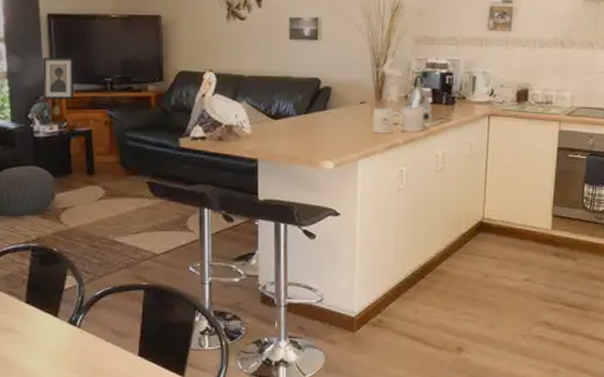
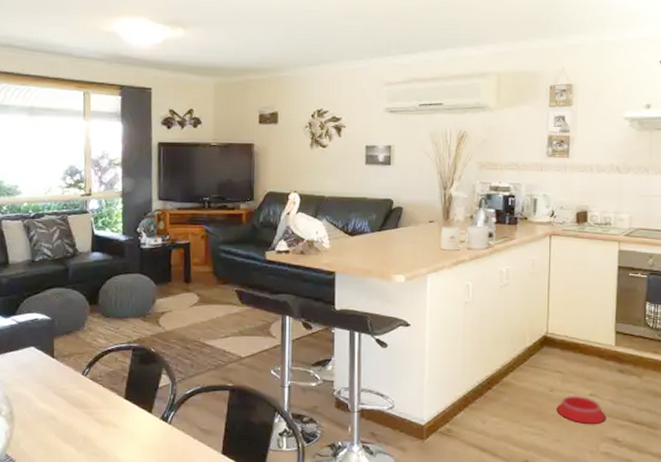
picture frame: present [42,57,74,99] -> none [151,179,178,216]
pet bowl: none [490,280,540,309] -> present [556,395,606,424]

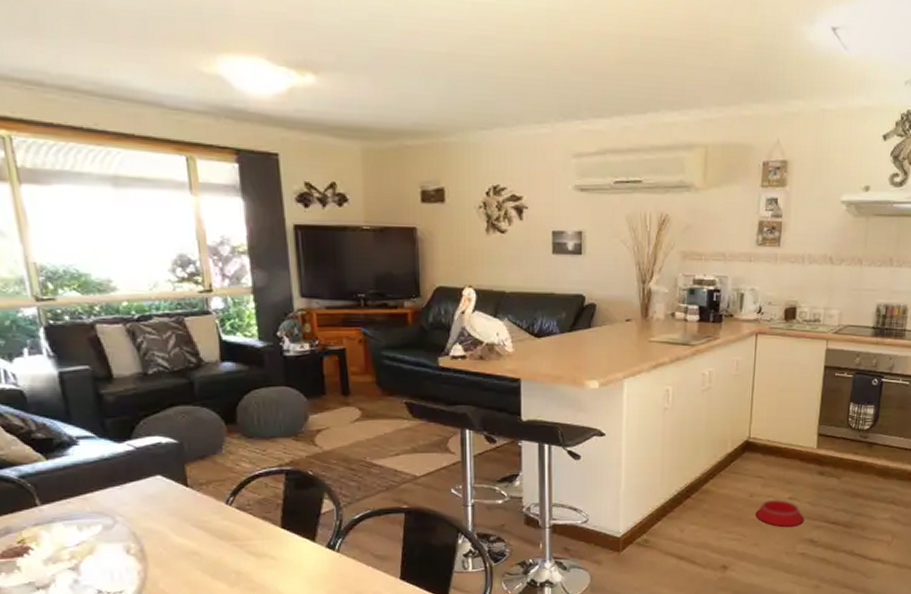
mug: present [440,226,469,251] -> none [638,325,669,352]
mug: present [465,225,496,250] -> none [666,324,699,351]
kettle: present [470,196,496,238] -> none [671,290,699,338]

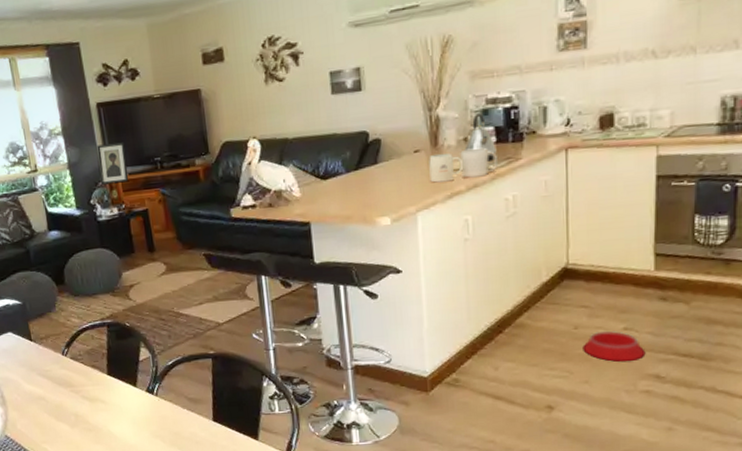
picture frame: none [290,271,326,316] -> present [97,142,129,185]
mug: none [638,325,669,352] -> present [429,153,464,183]
mug: none [666,324,699,351] -> present [459,148,497,178]
kettle: none [671,290,699,338] -> present [464,112,497,162]

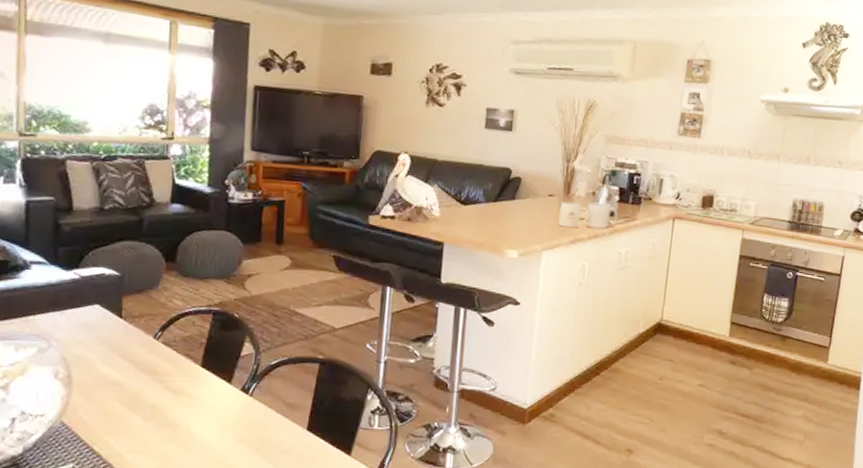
picture frame: present [97,142,129,185] -> none [241,126,275,169]
pet bowl: present [583,331,646,362] -> none [664,384,714,415]

